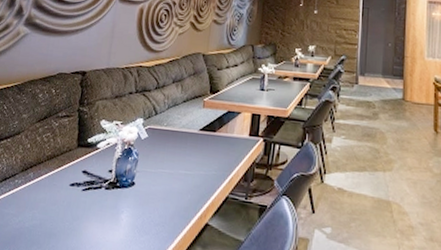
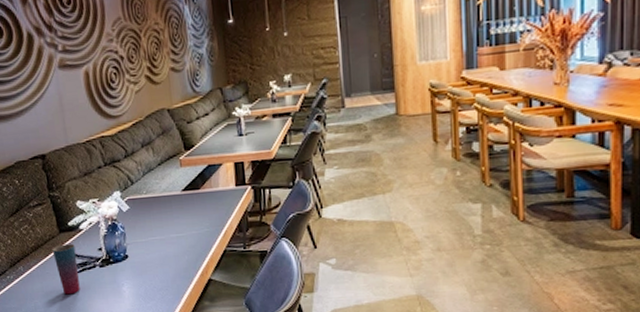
cup: none [63,159,88,212] -> present [52,244,80,295]

